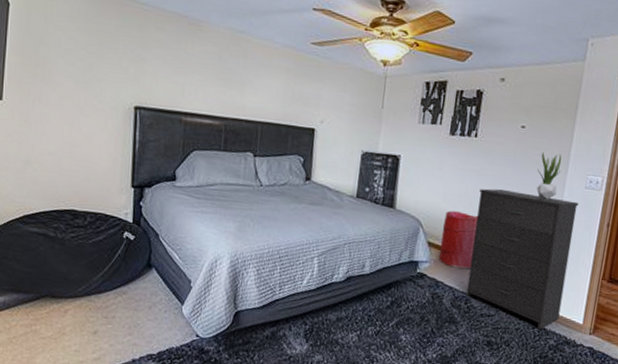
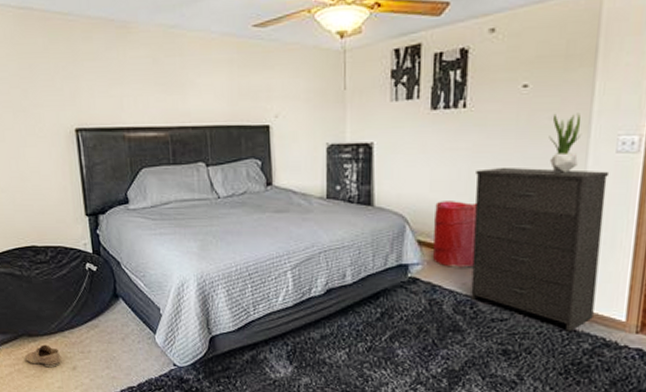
shoe: none [45,306,84,331] -> present [25,344,62,368]

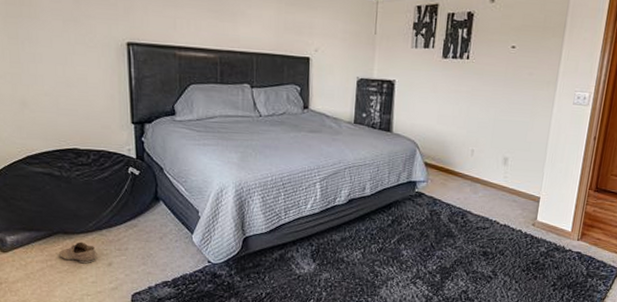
laundry hamper: present [432,201,477,268] -> none [436,132,472,186]
dresser: present [471,167,610,331] -> none [462,108,568,238]
potted plant: present [549,112,582,173] -> none [527,70,551,117]

